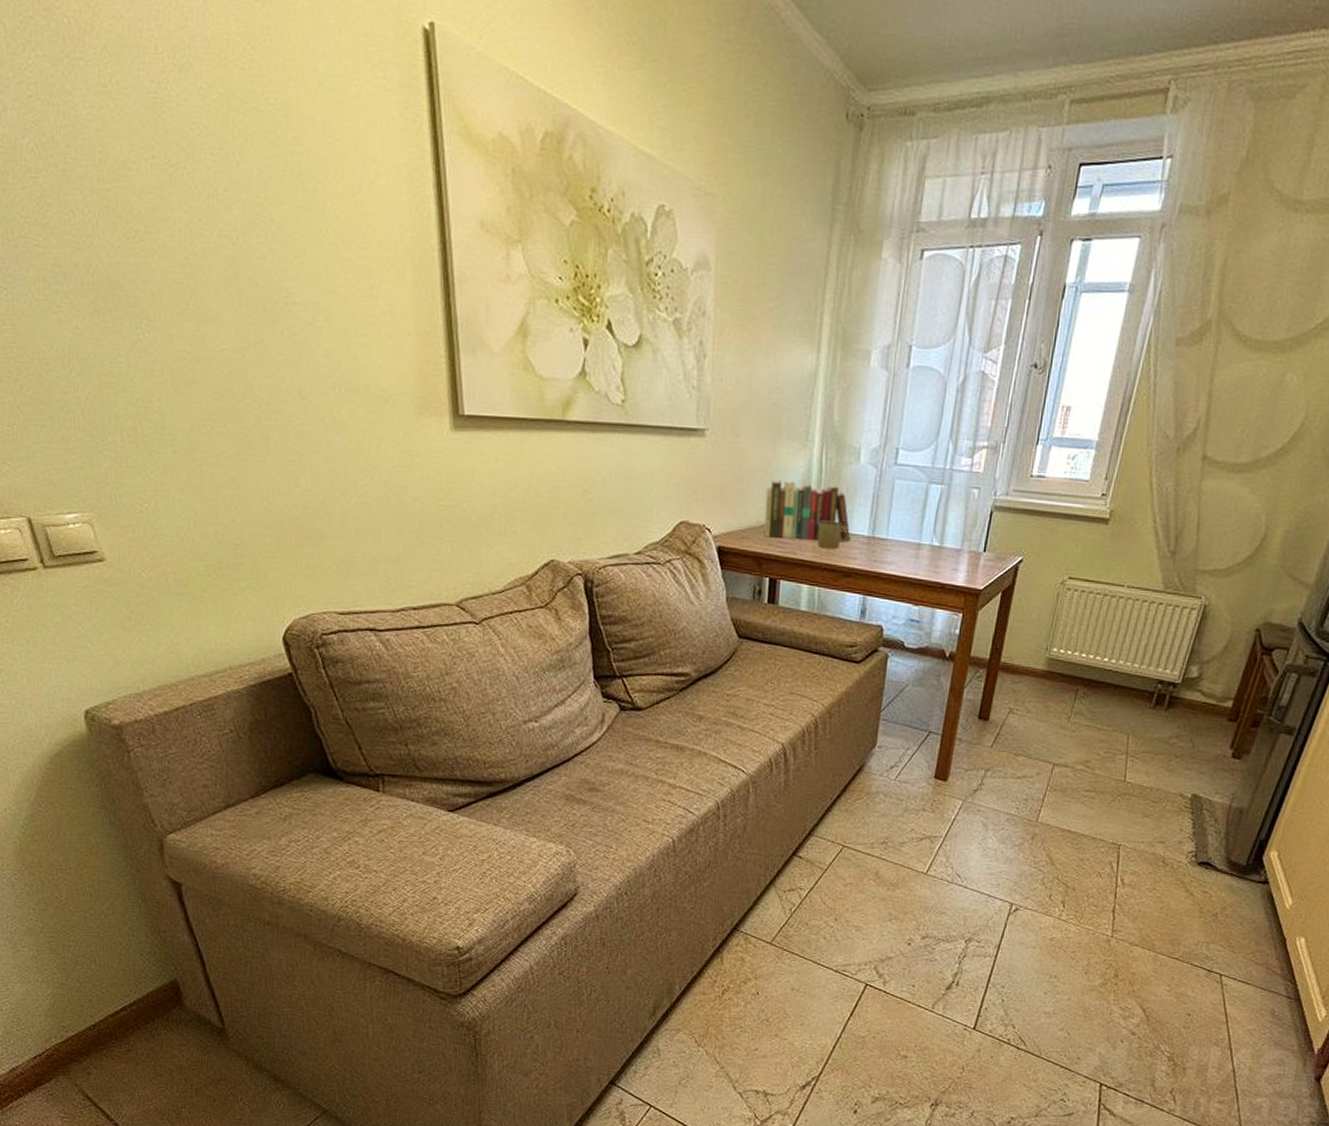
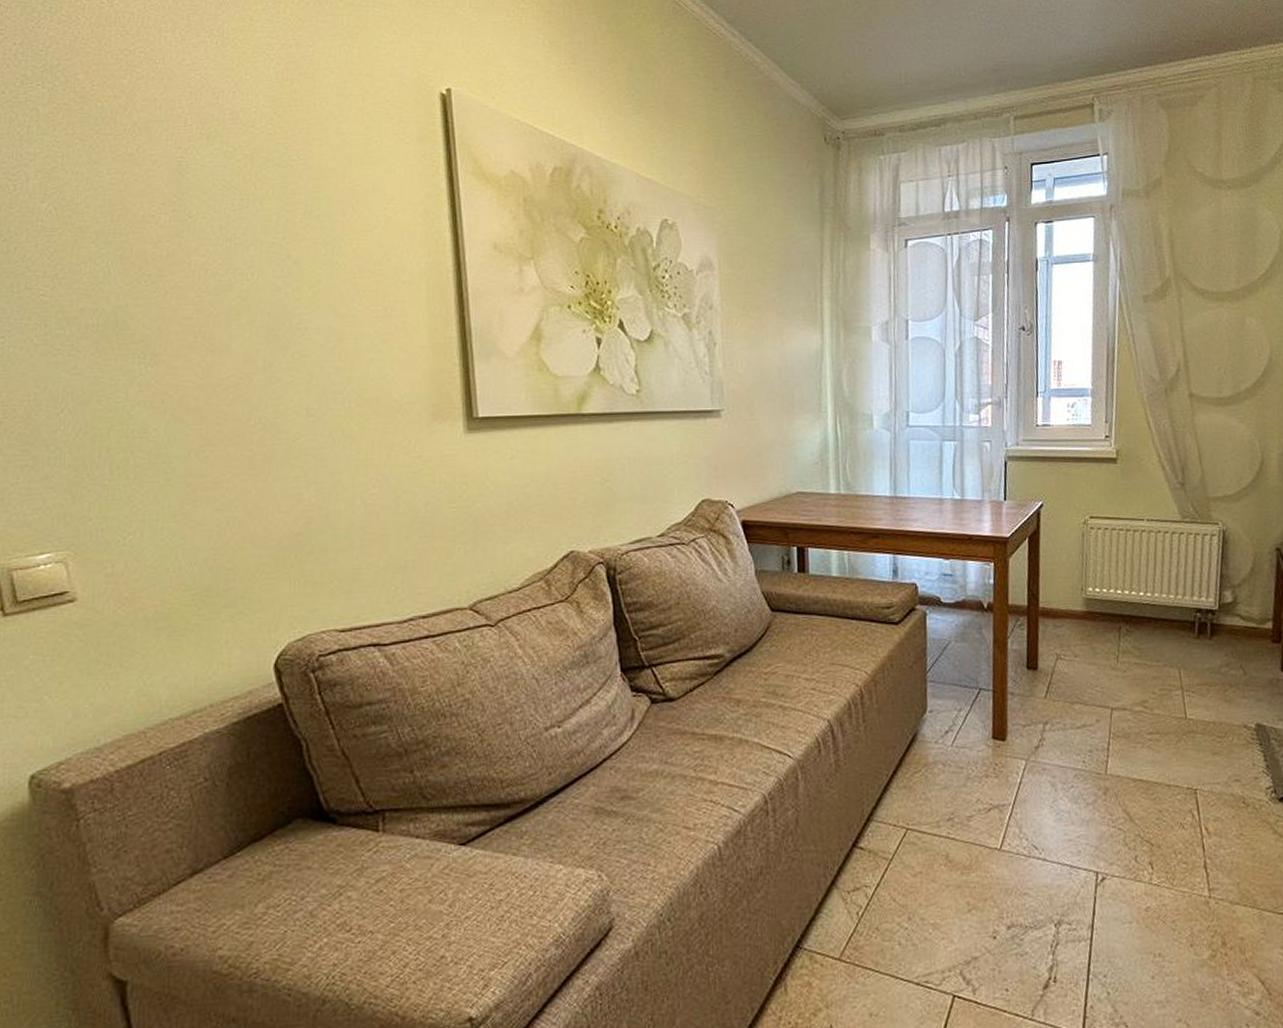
books: present [763,480,851,541] -> none [785,450,874,507]
mug: present [818,520,850,548] -> none [841,485,872,512]

